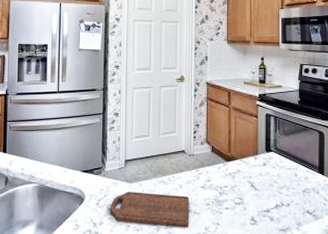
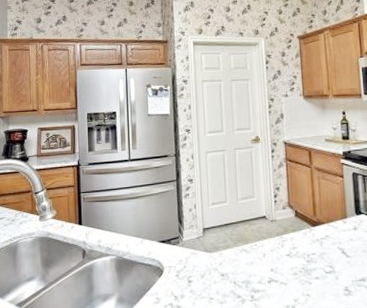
cutting board: present [109,192,190,228] -> none [190,262,276,300]

